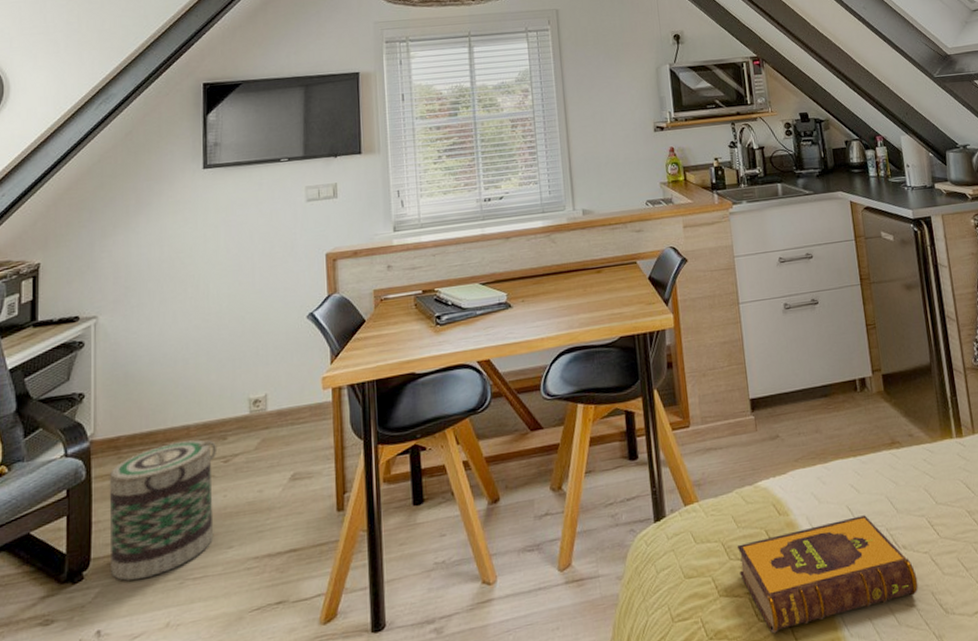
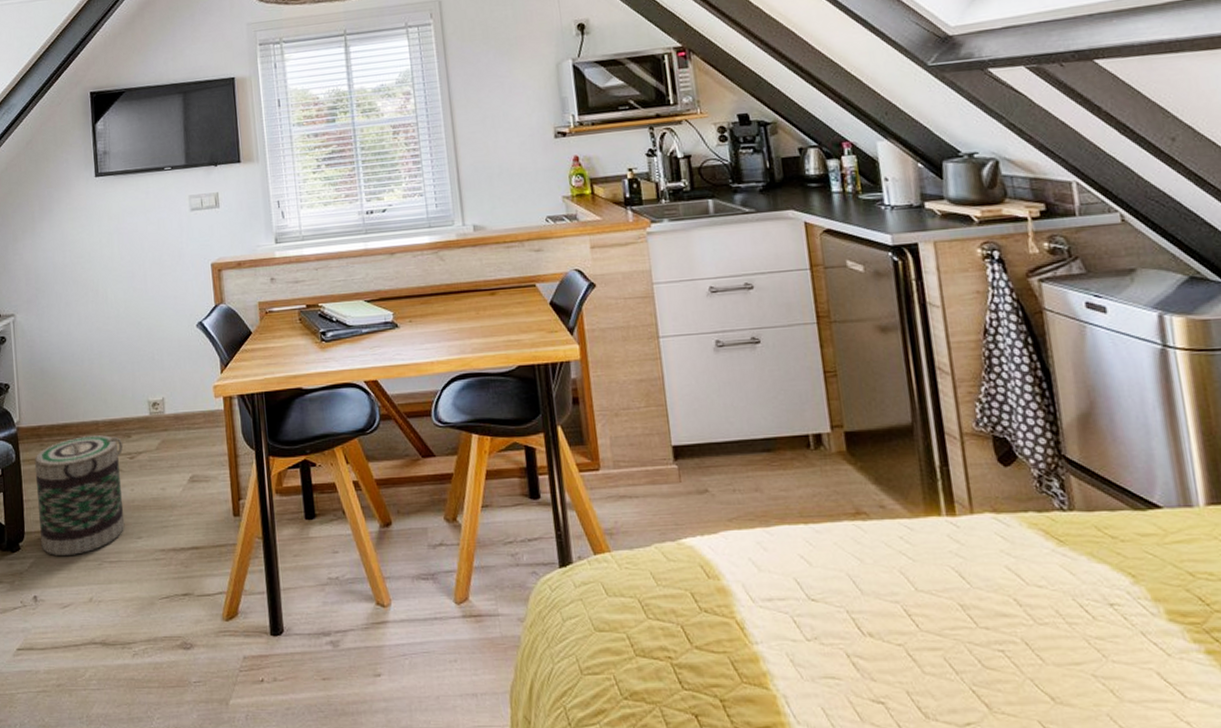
hardback book: present [737,515,919,634] -> none [656,592,889,705]

